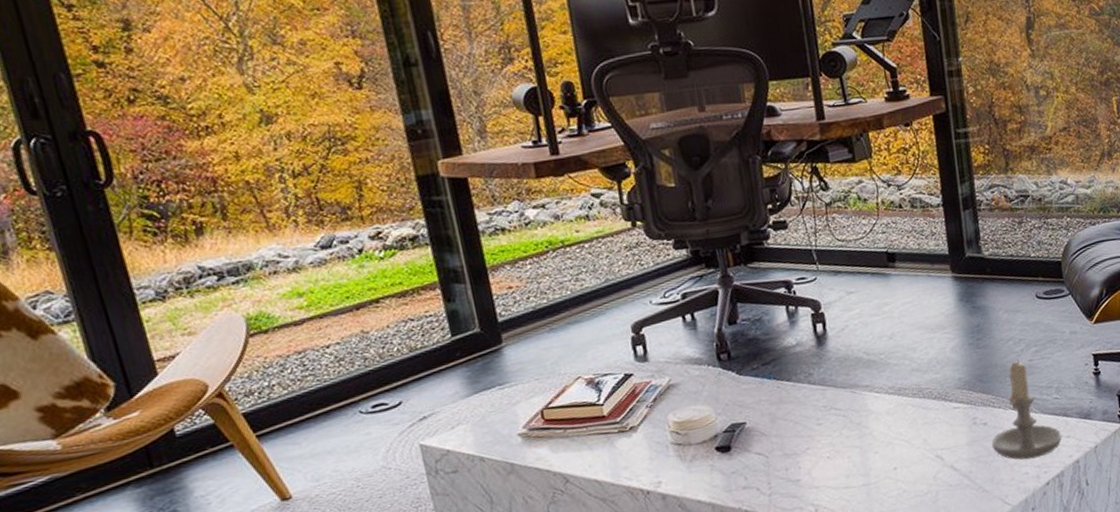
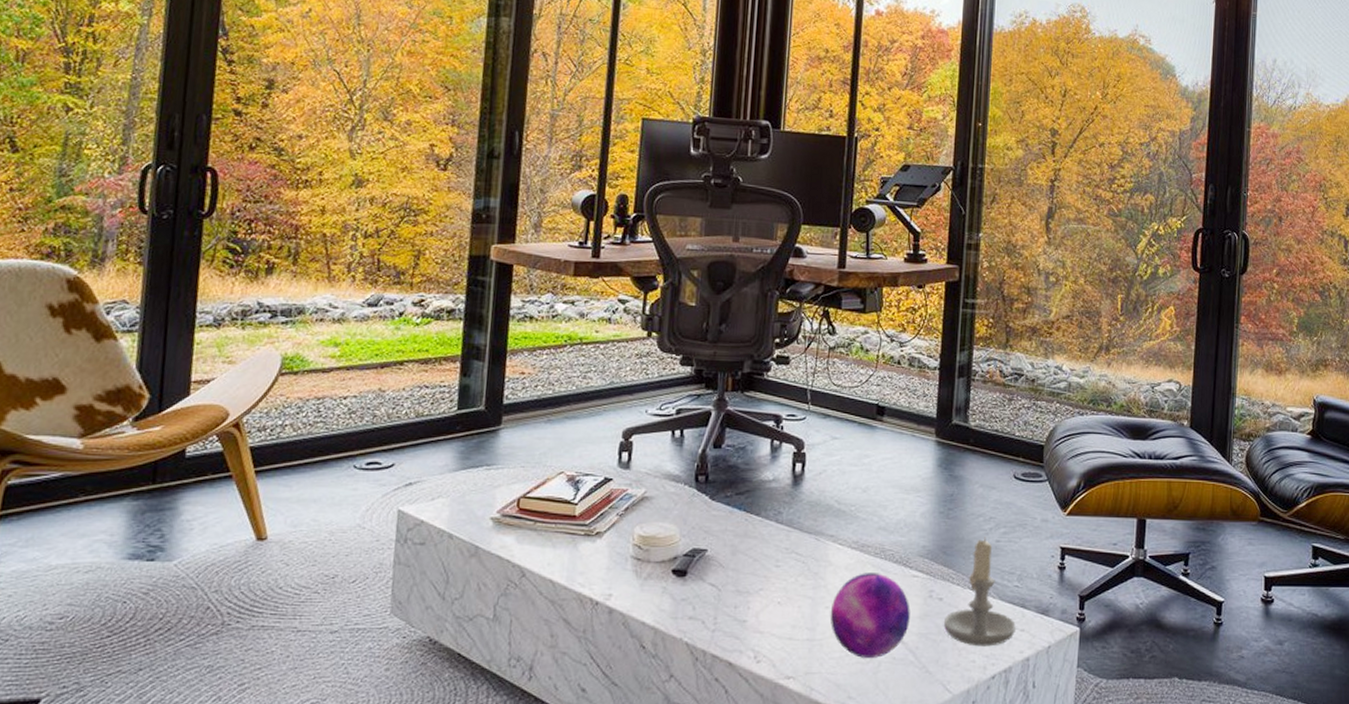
decorative orb: none [880,411,960,491] -> present [830,573,910,658]

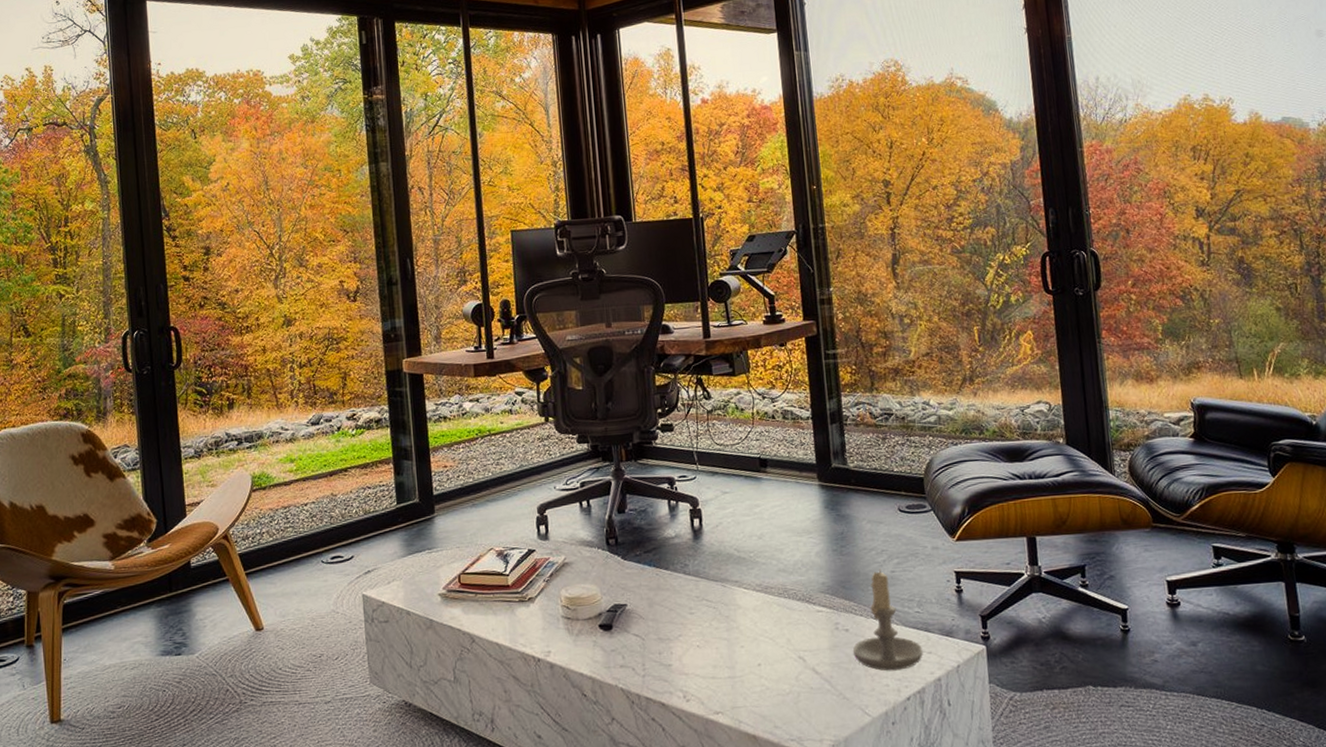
decorative orb: present [830,573,910,658] -> none [745,611,821,690]

